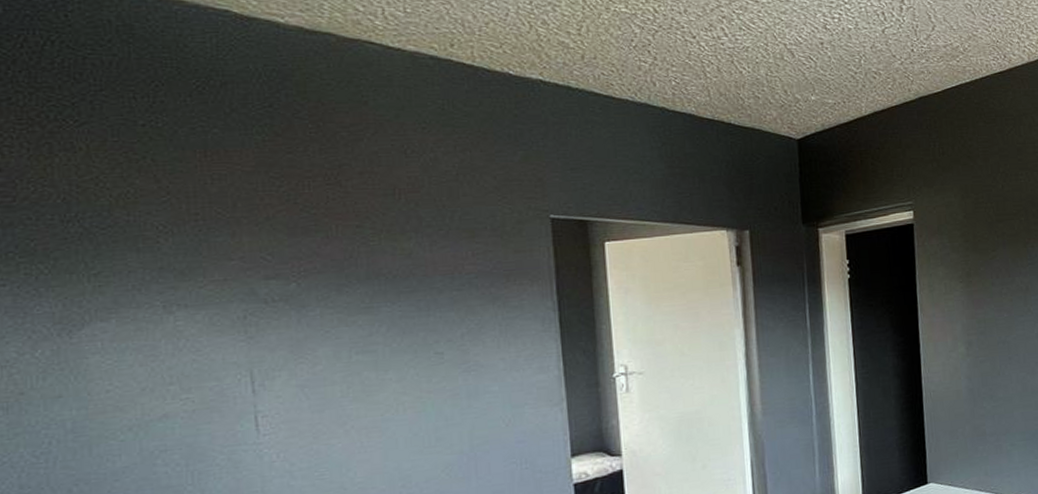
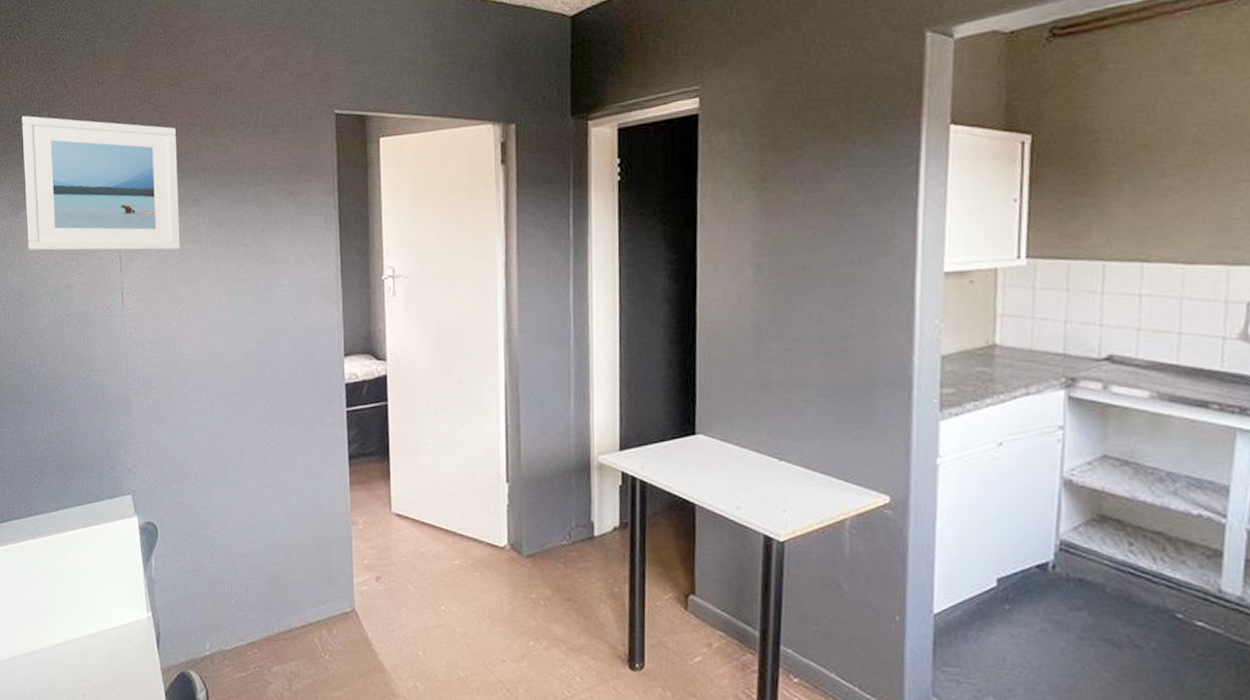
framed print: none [78,214,345,377] -> present [22,116,180,251]

